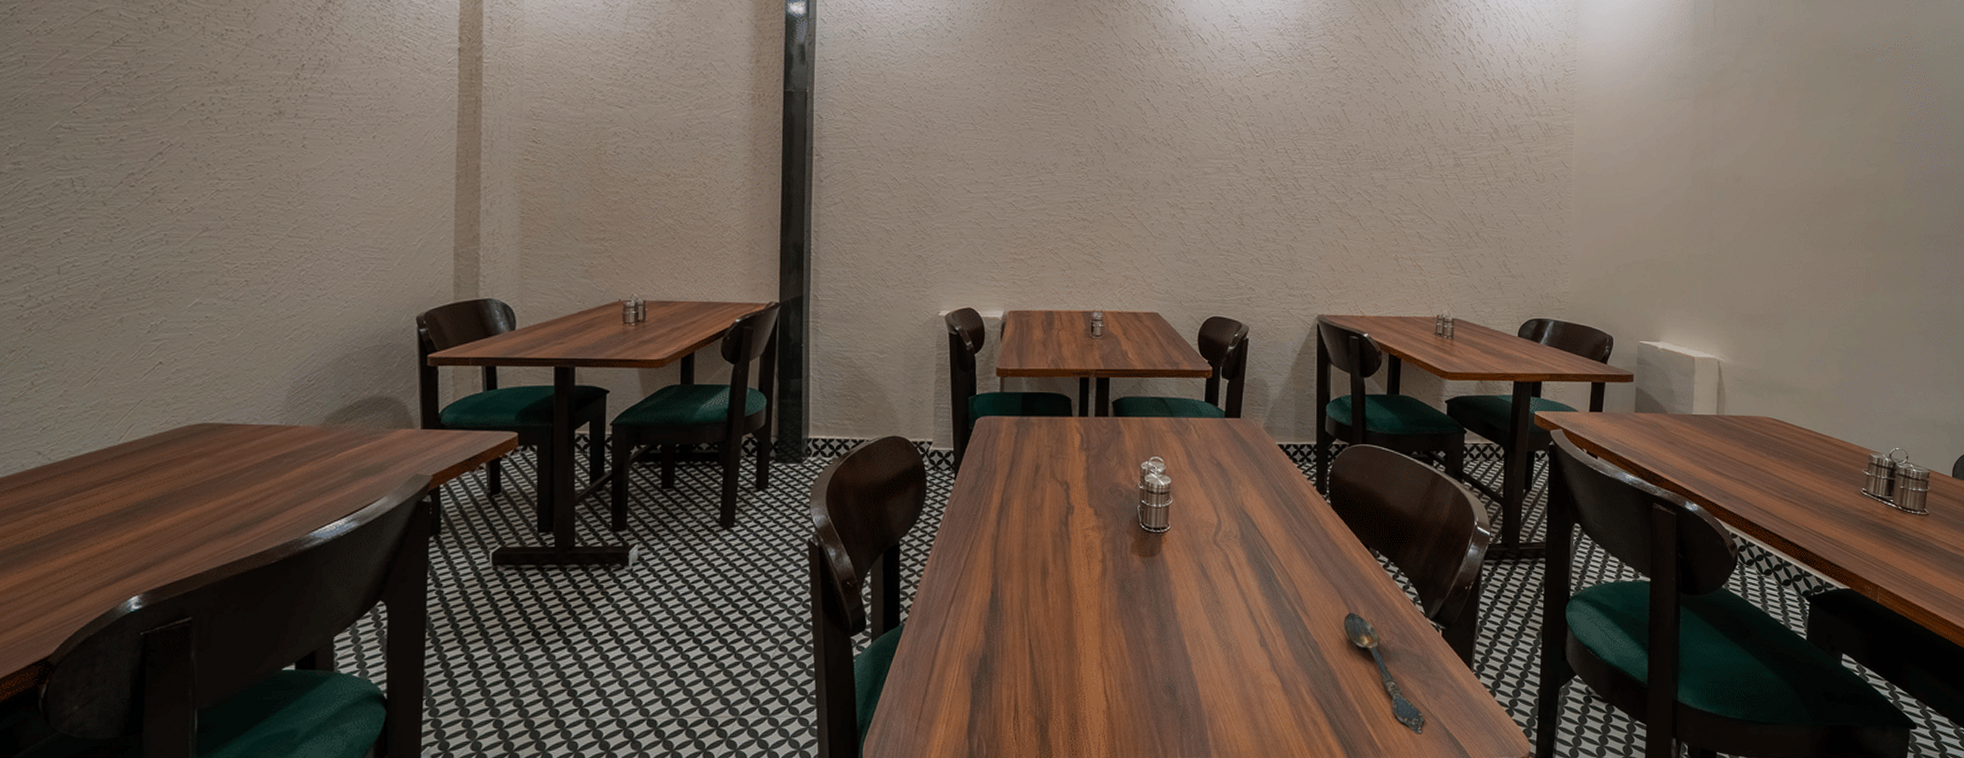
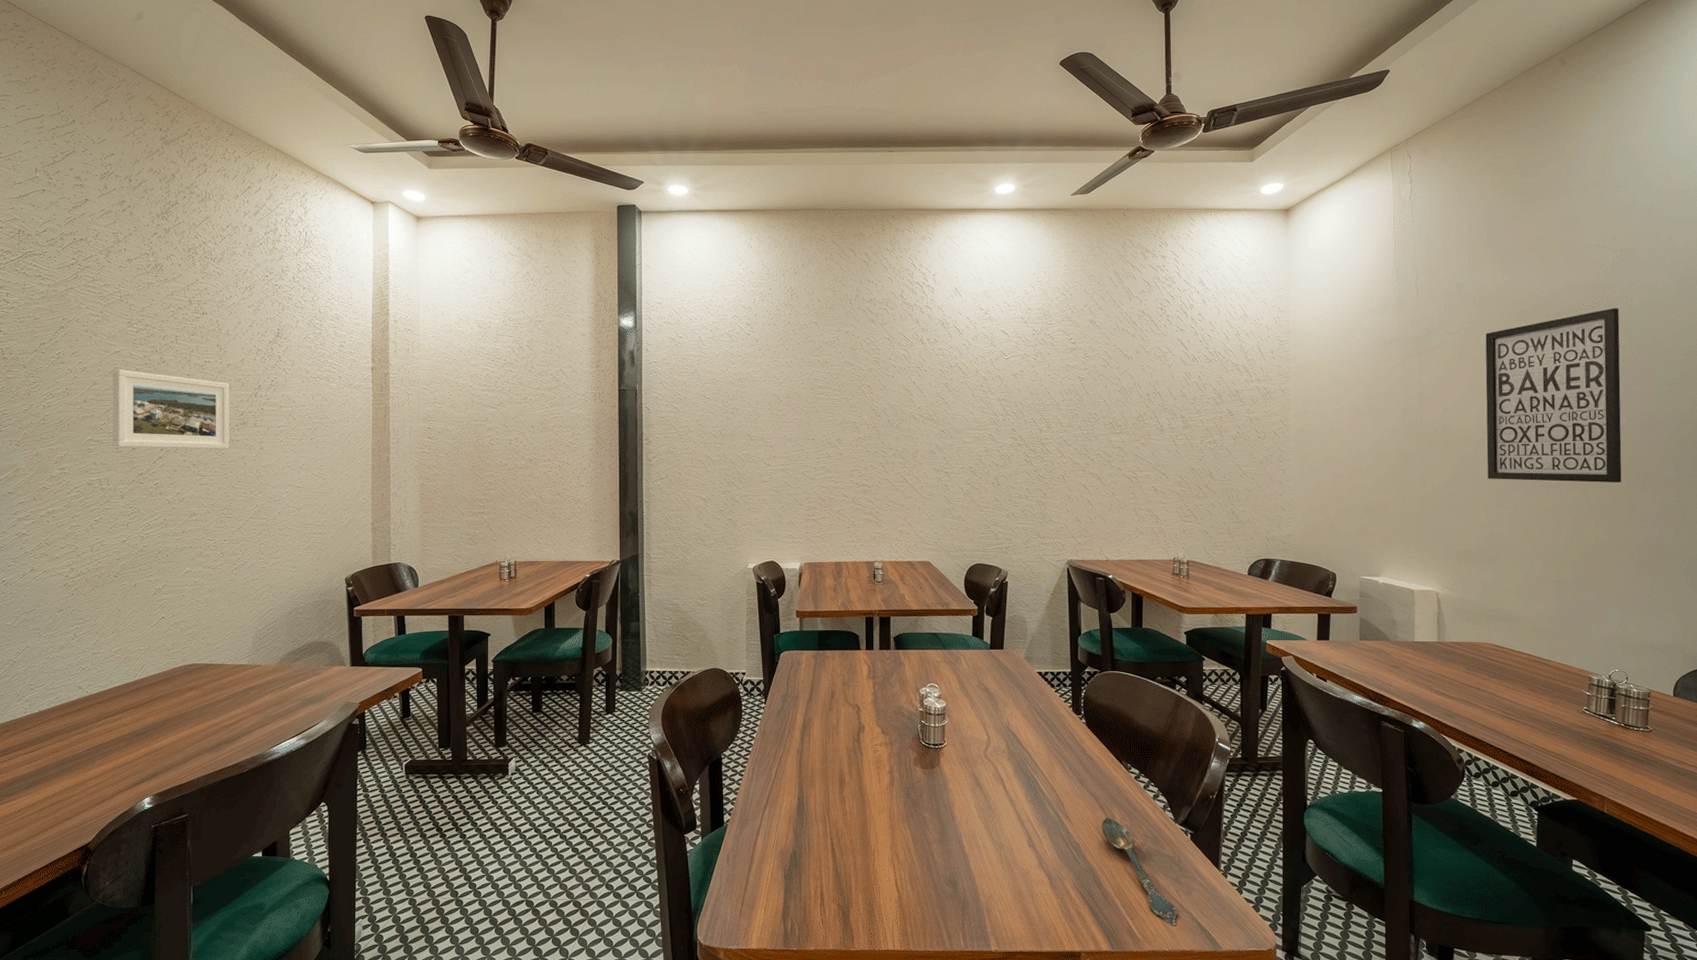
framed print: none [91,33,260,146] -> present [112,369,230,450]
wall art: none [1777,52,1921,244] -> present [1485,308,1622,483]

